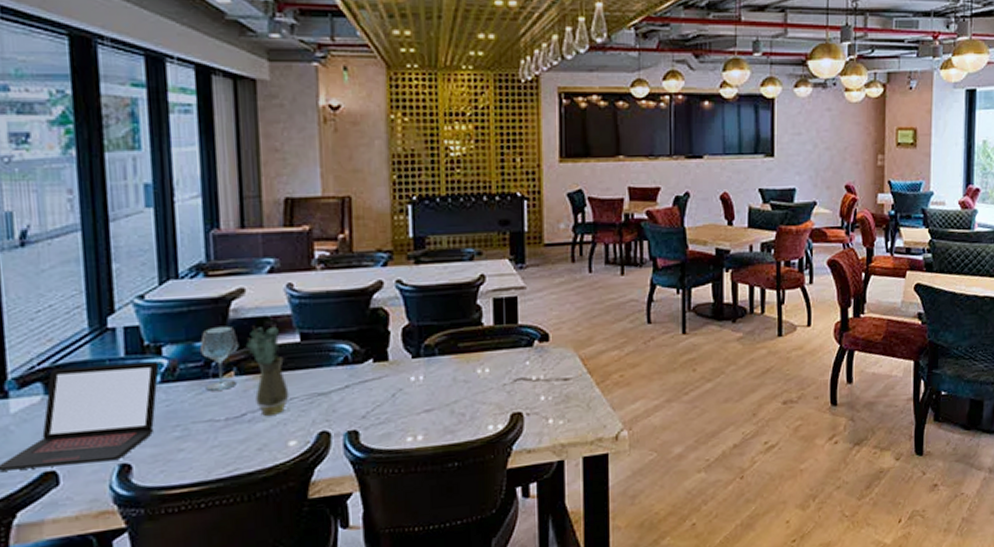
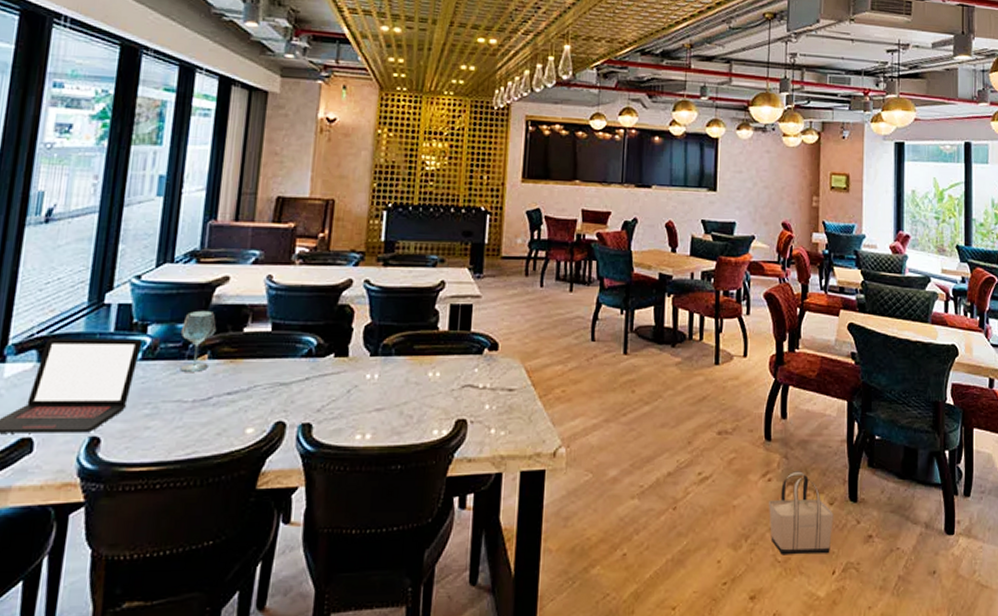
vase: present [245,324,290,416] -> none [221,312,255,401]
shopping bag: none [835,431,900,511] -> present [768,471,834,555]

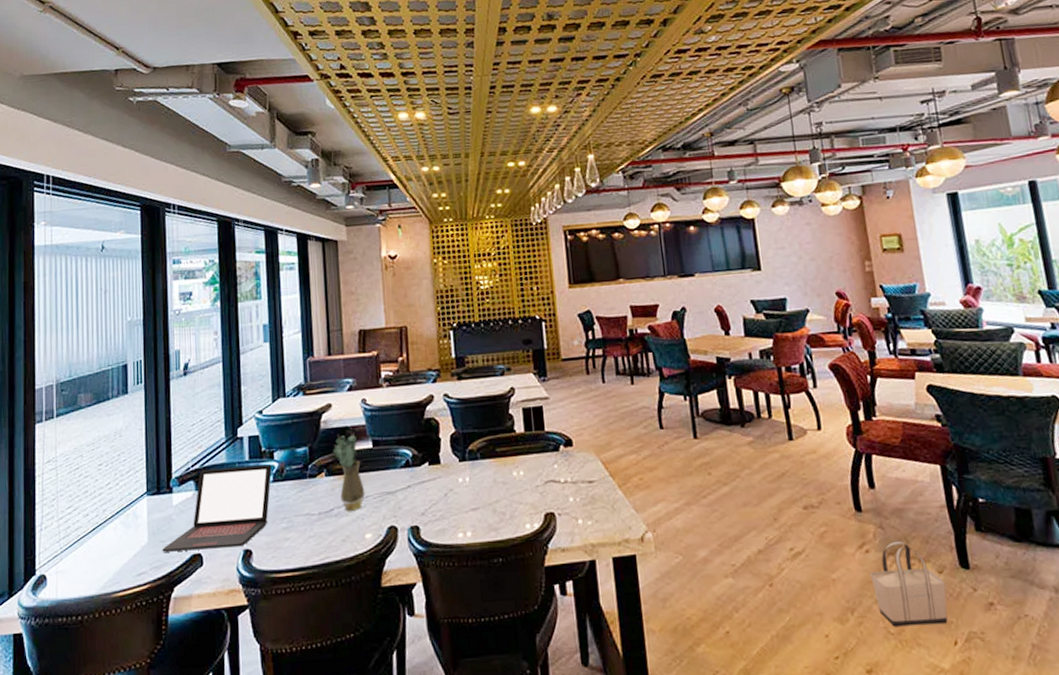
wine glass: present [180,310,216,372] -> none [300,434,327,489]
vase: none [221,312,255,401] -> present [332,433,365,511]

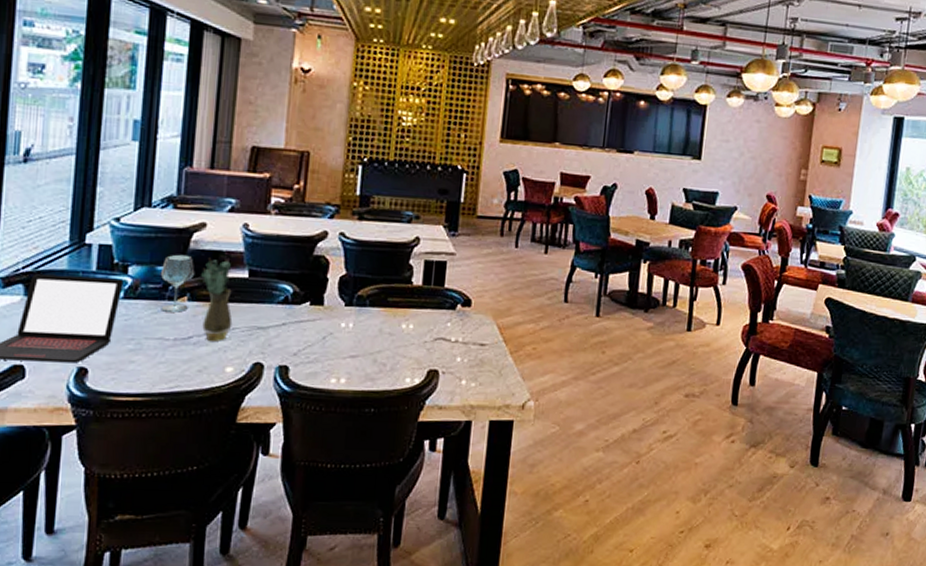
wine glass: none [300,434,327,489] -> present [160,254,194,312]
shopping bag: present [869,540,948,627] -> none [729,435,794,512]

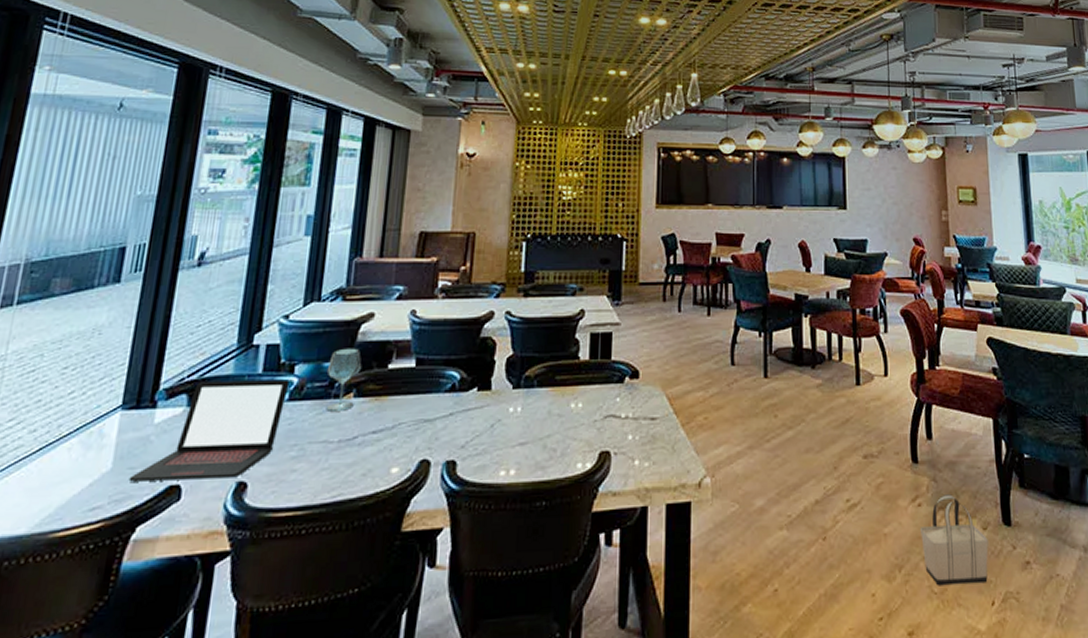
vase: present [200,258,233,341] -> none [367,349,399,440]
shopping bag: none [729,435,794,512] -> present [919,494,989,586]

